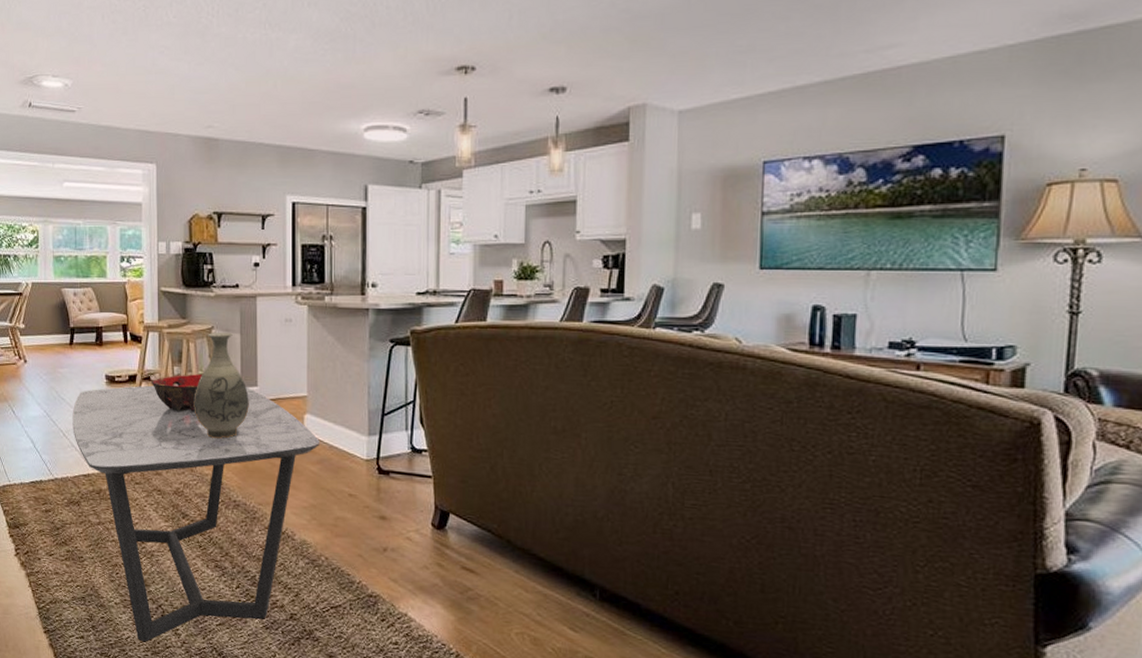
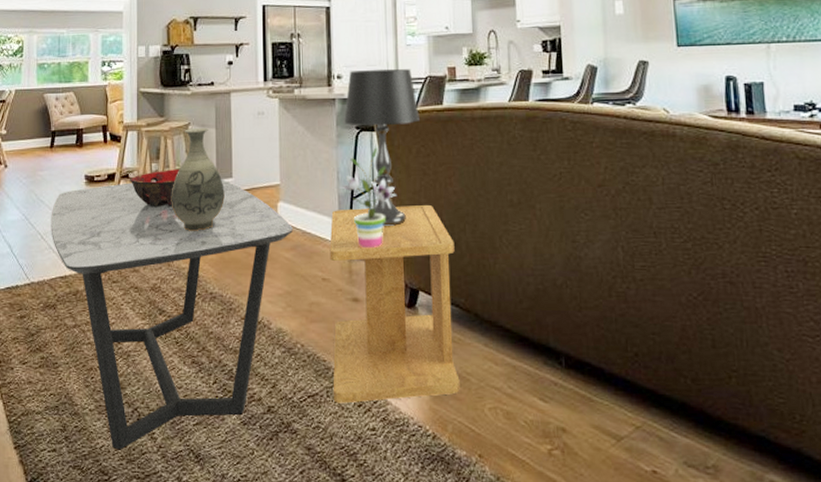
side table: none [356,425,490,617] -> present [329,204,460,404]
potted plant: none [370,363,432,467] -> present [339,147,397,247]
table lamp: none [376,278,460,447] -> present [343,68,420,227]

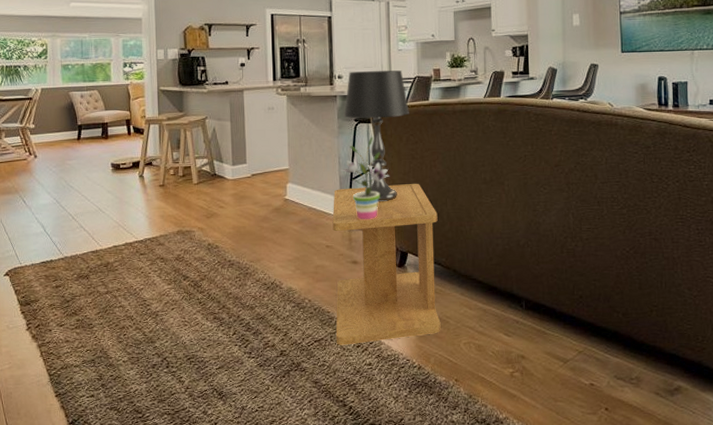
coffee table: present [51,179,293,450] -> none [80,165,300,393]
decorative bowl: present [130,169,180,207] -> none [153,157,199,189]
vase: present [171,127,225,231] -> none [191,121,240,209]

